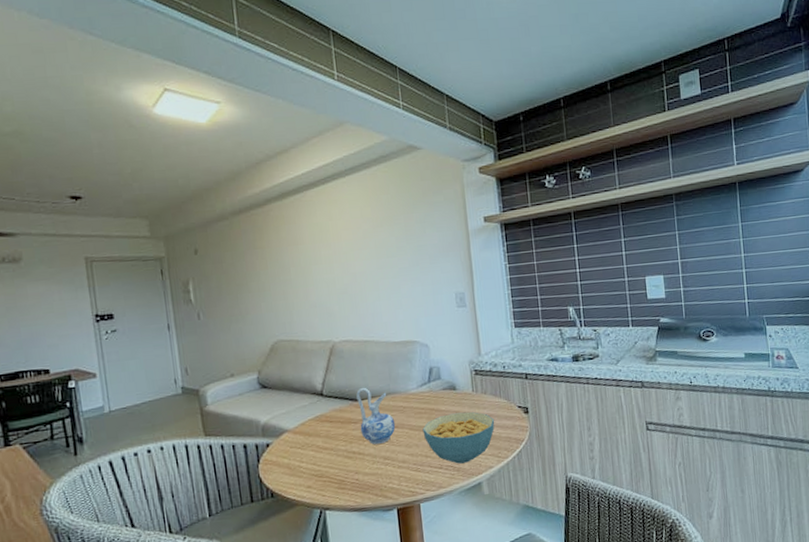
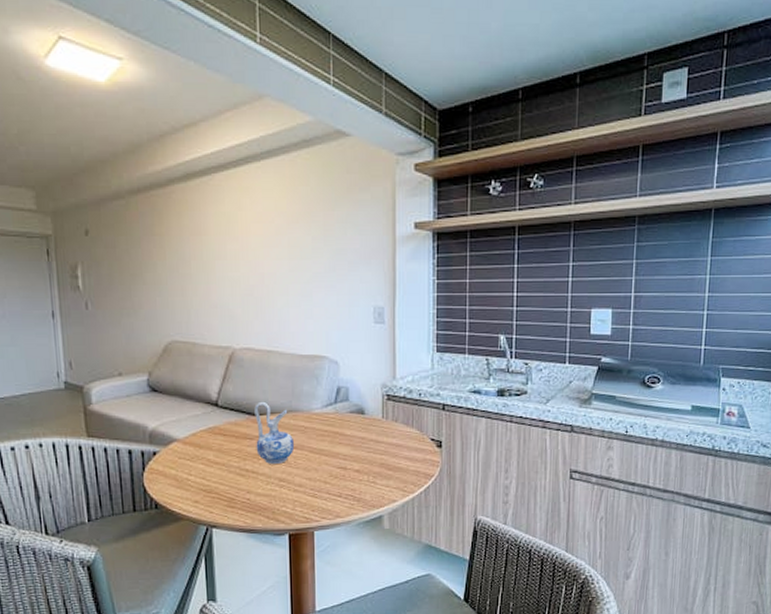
cereal bowl: present [422,411,495,464] -> none [323,439,404,494]

